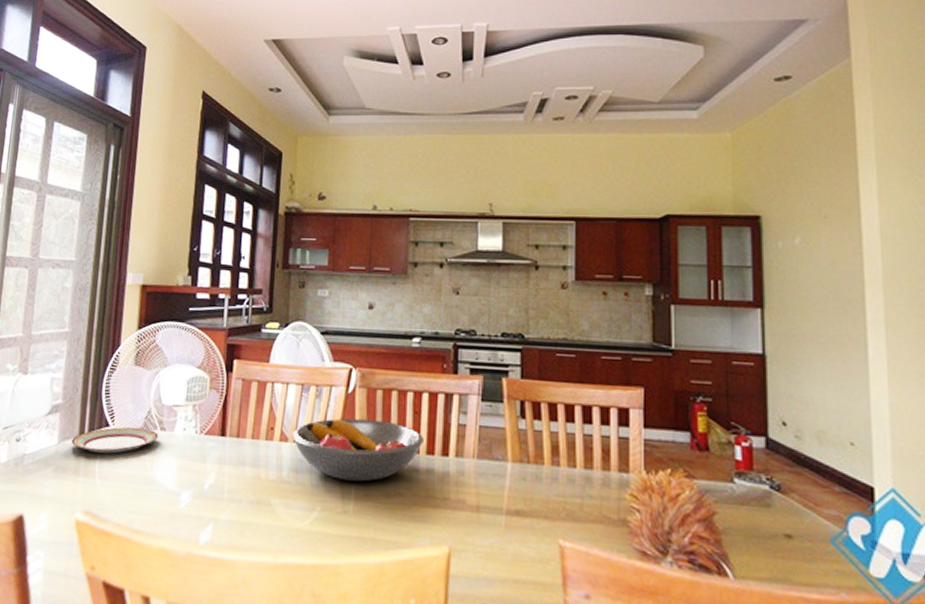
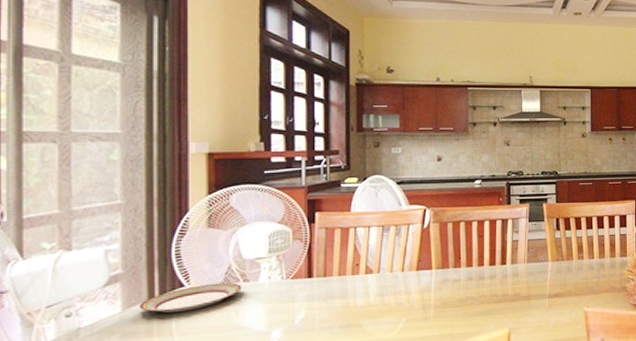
fruit bowl: present [292,418,424,482] -> none [377,245,487,296]

